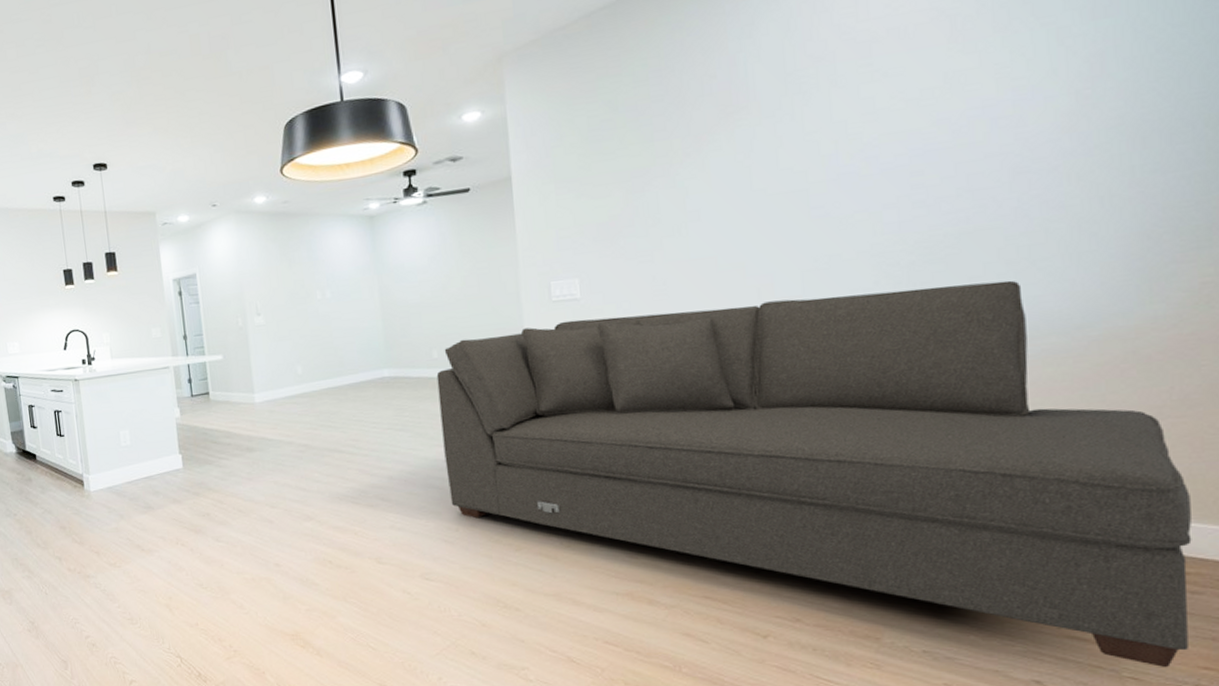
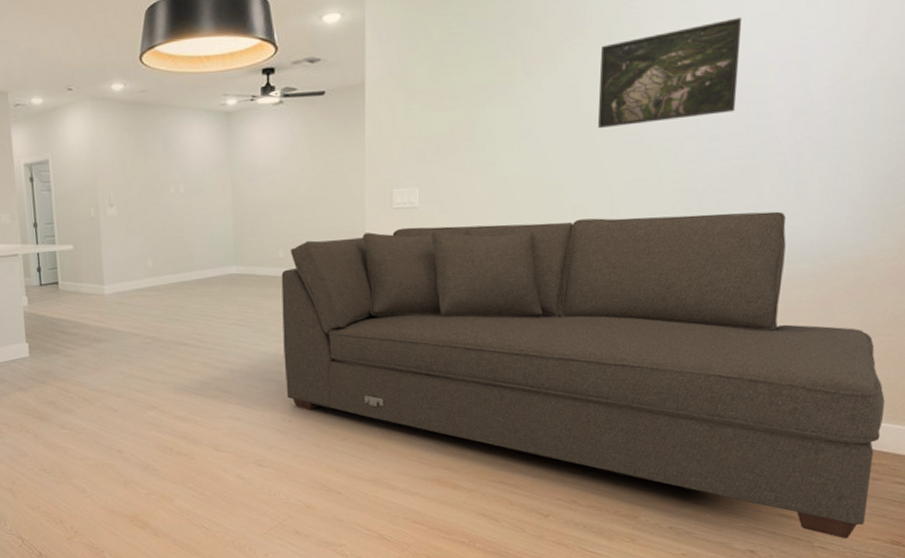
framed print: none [769,75,940,205] -> present [598,17,743,129]

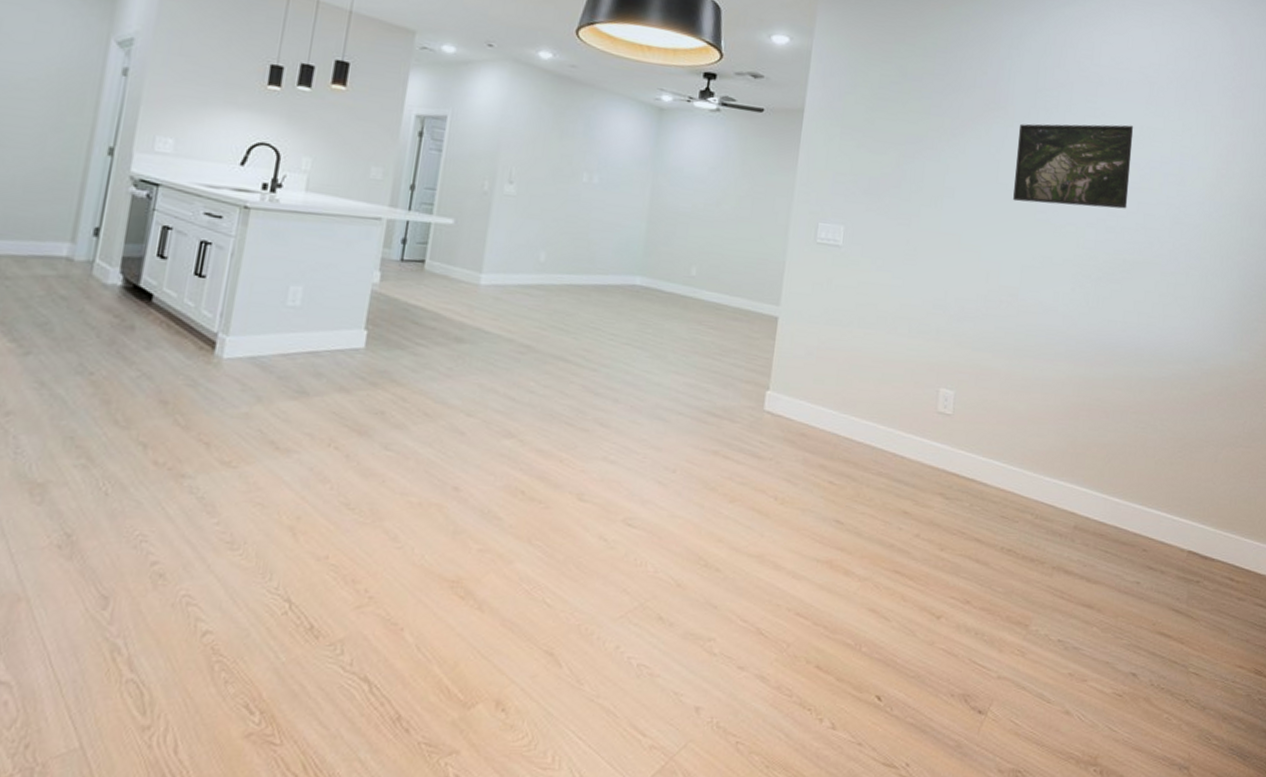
sofa: present [281,211,885,539] -> none [674,261,1246,666]

